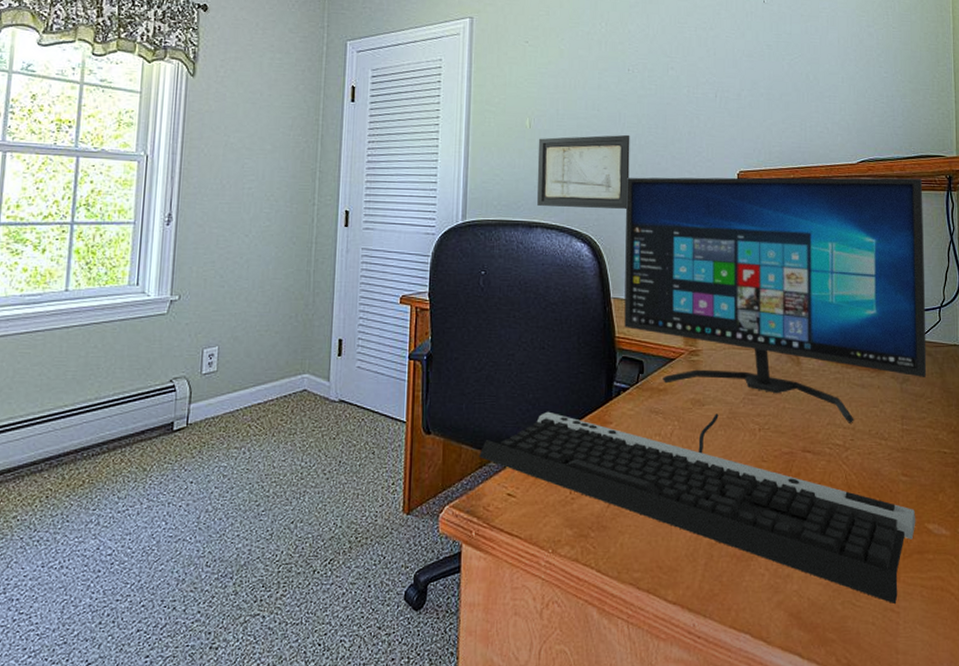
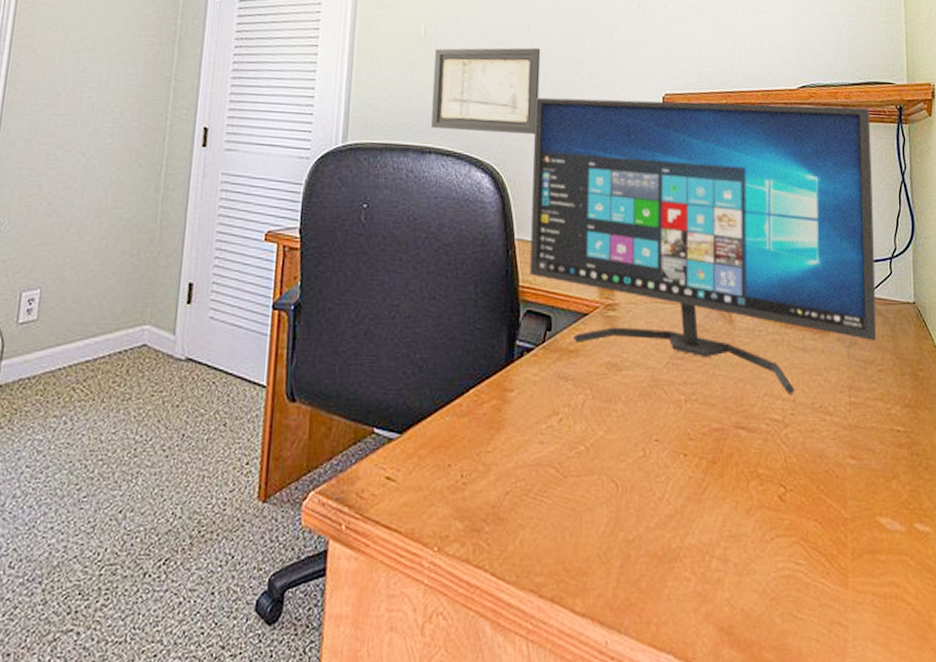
keyboard: present [479,411,916,605] -> none [353,375,866,617]

